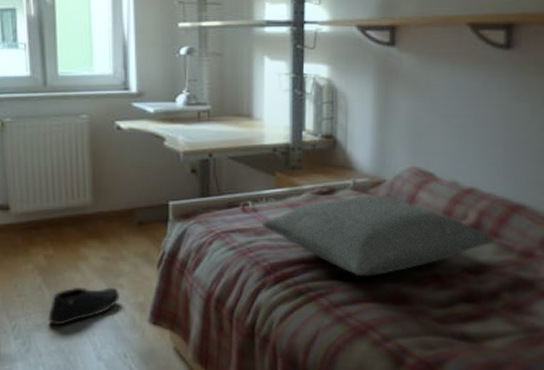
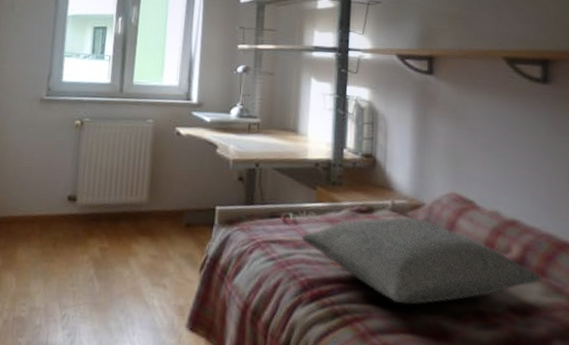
shoe: present [47,287,121,326] -> none [93,282,163,321]

